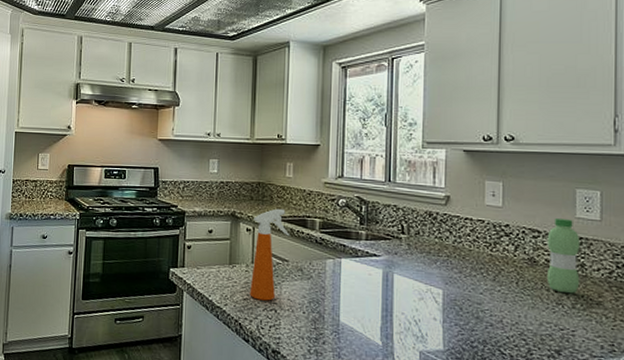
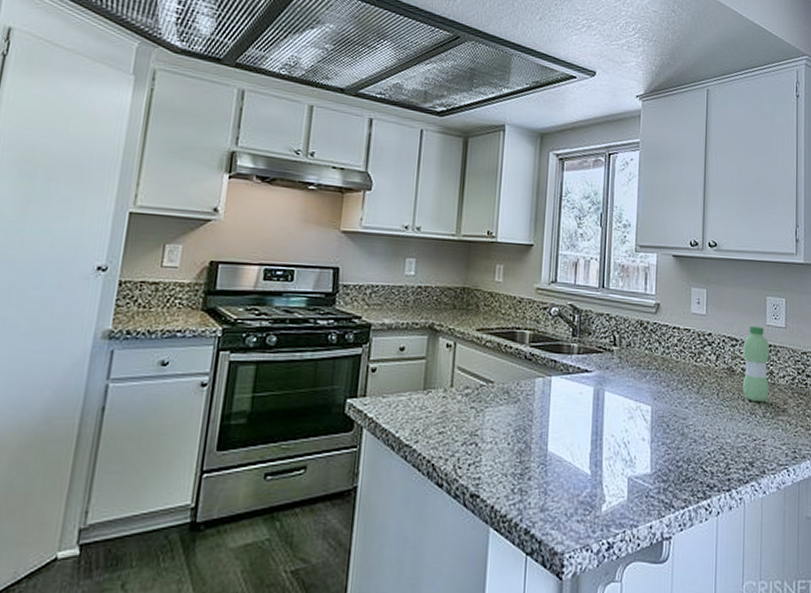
spray bottle: present [250,208,290,301] -> none [446,319,497,433]

